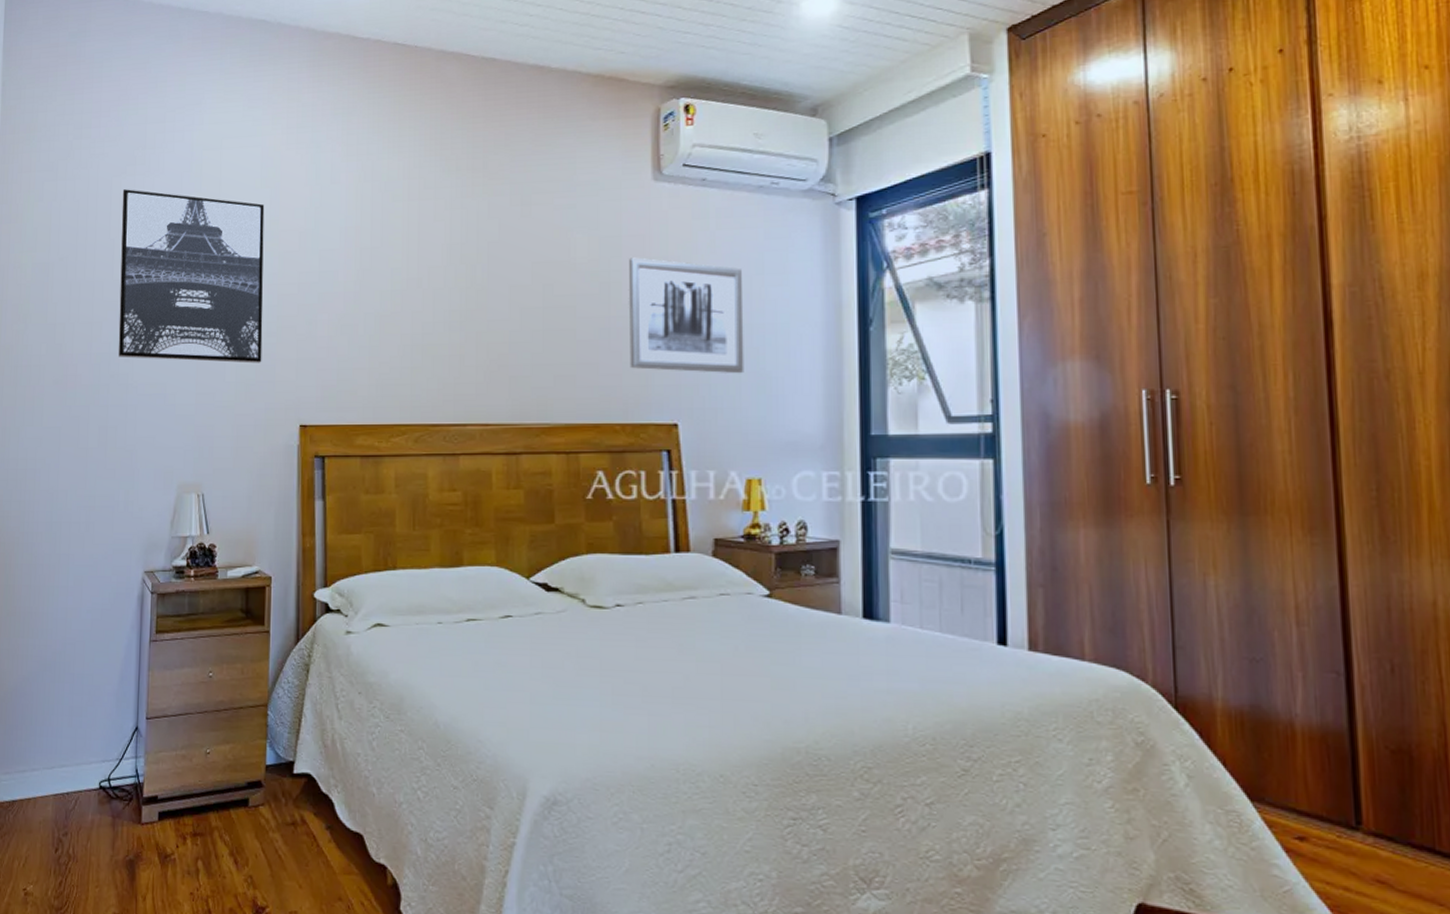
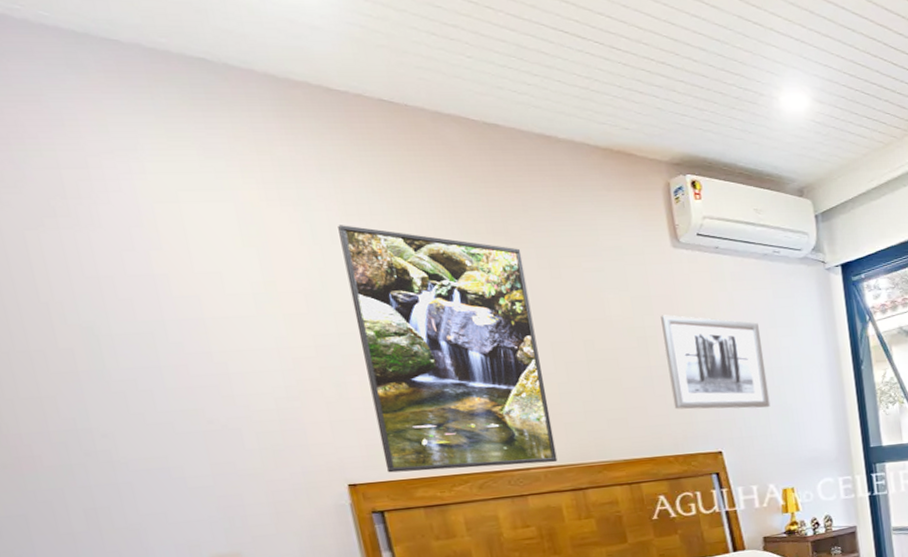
wall art: present [118,189,265,363] -> none [44,245,288,434]
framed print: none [335,165,496,420] -> present [338,225,558,473]

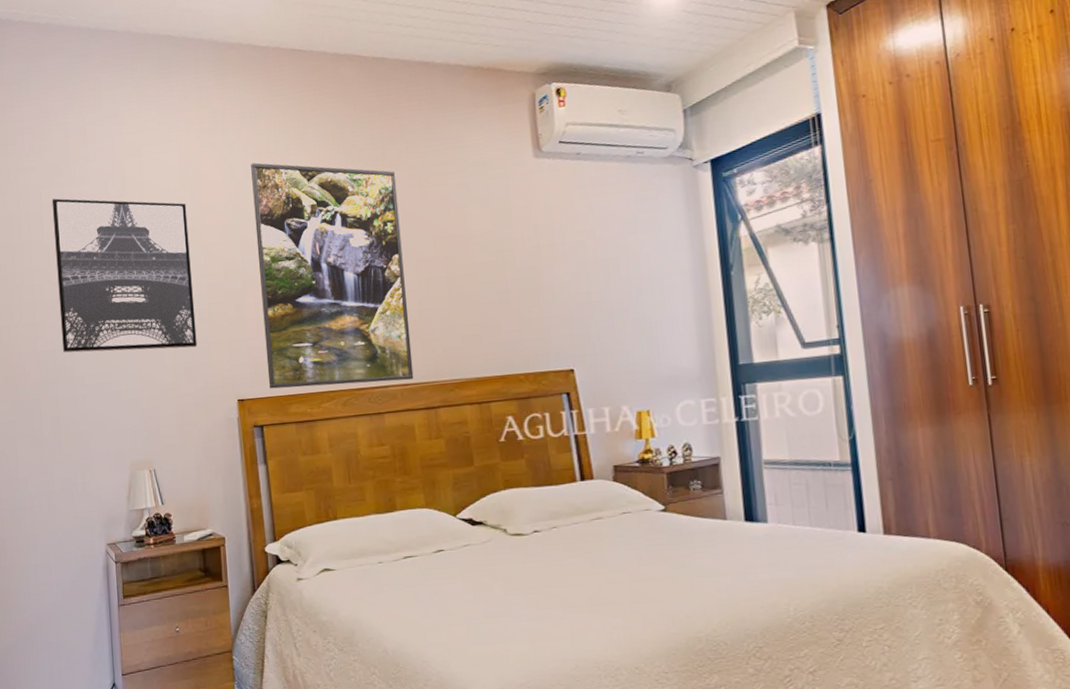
wall art: none [44,245,288,434] -> present [52,198,197,353]
wall art: present [661,315,771,410] -> none [519,226,627,325]

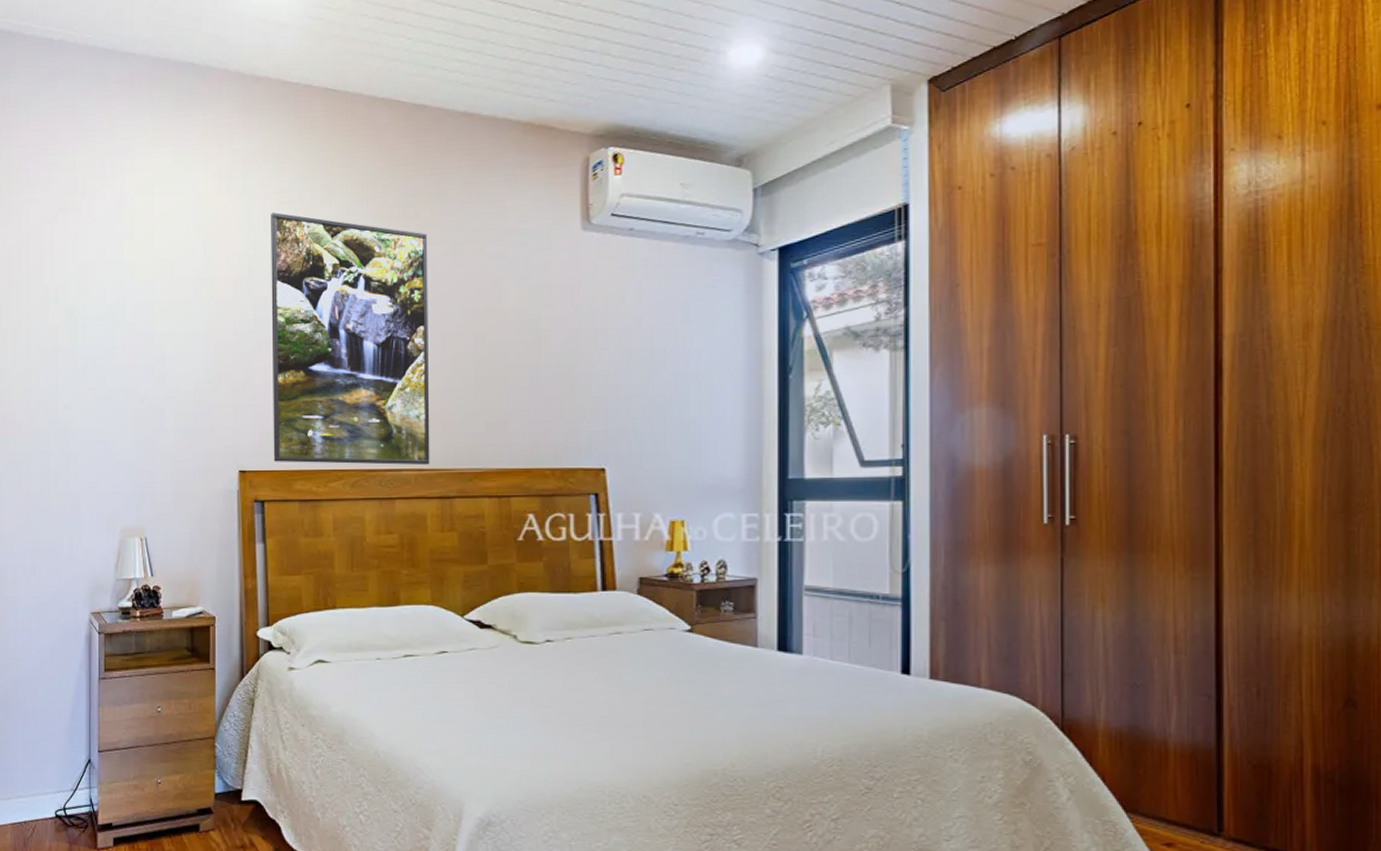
wall art: present [52,198,197,353] -> none [54,235,200,410]

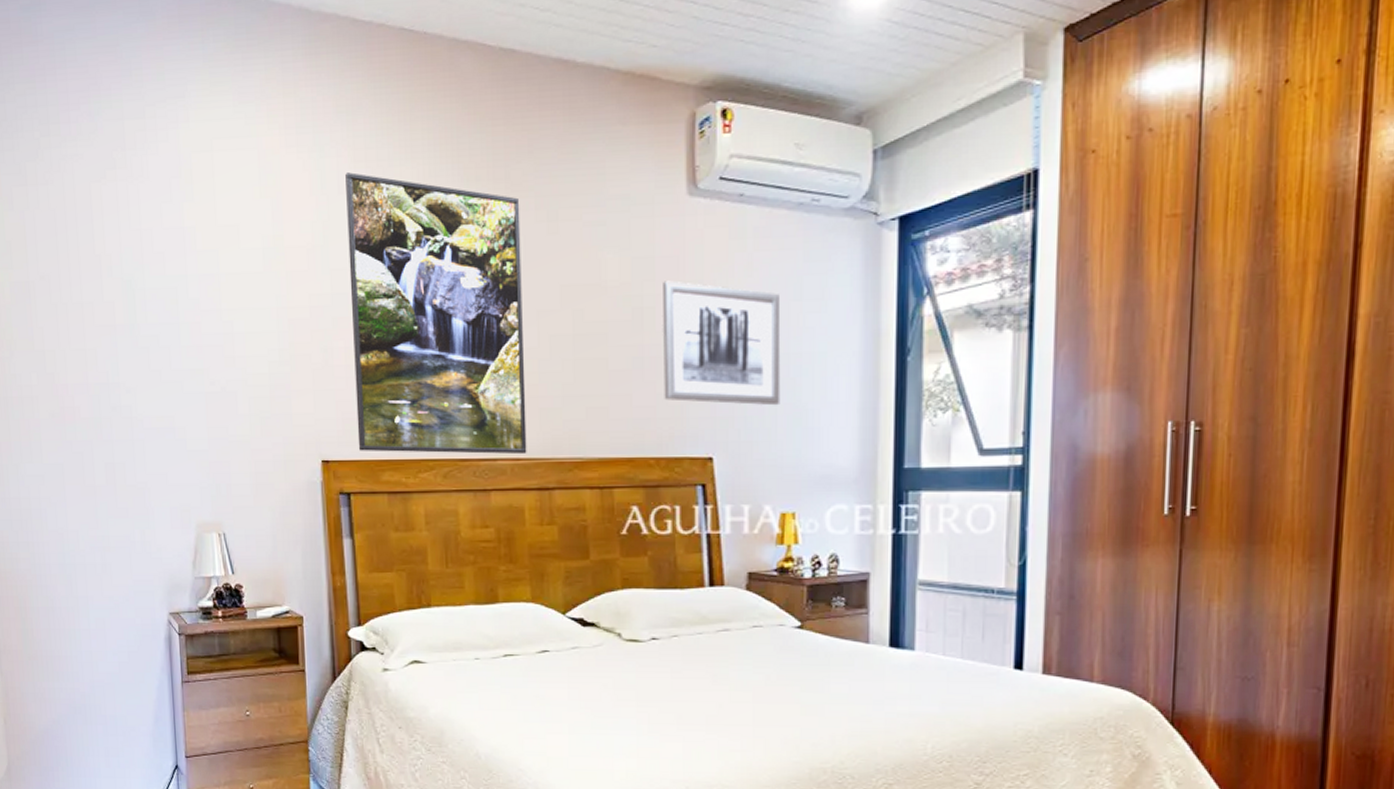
wall art: none [559,306,669,420] -> present [663,280,781,406]

